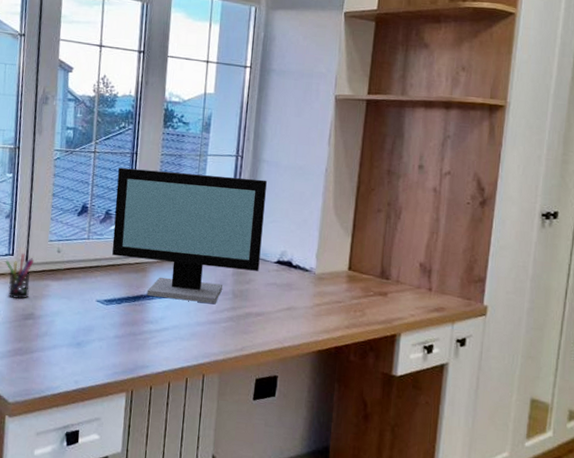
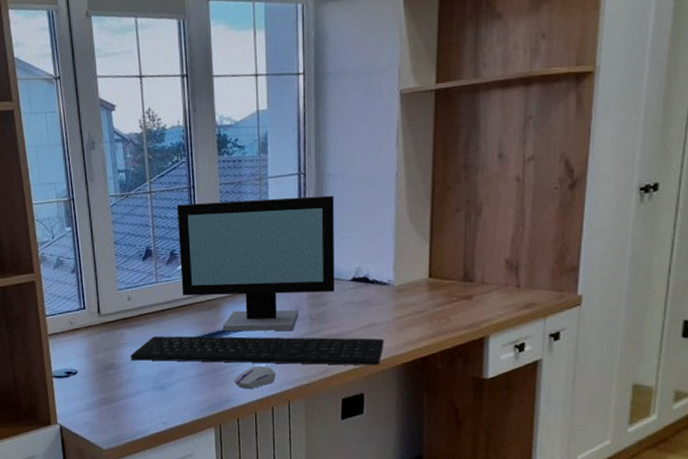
pen holder: present [5,253,35,300] -> none [78,306,107,352]
keyboard: none [51,292,302,350] -> present [130,336,384,366]
computer mouse: none [151,334,194,358] -> present [233,366,275,389]

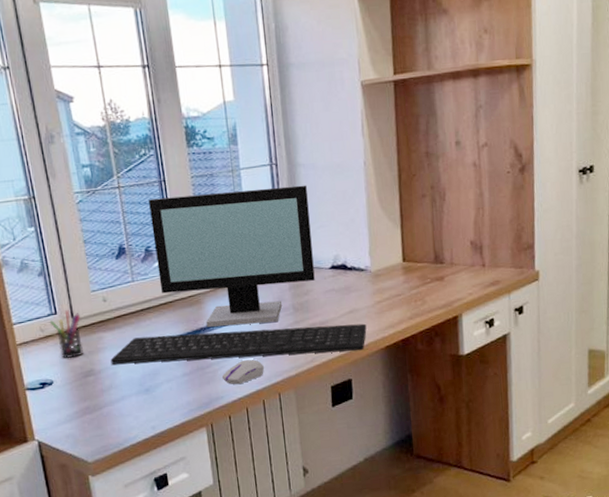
pen holder: none [78,306,107,352] -> present [49,310,83,359]

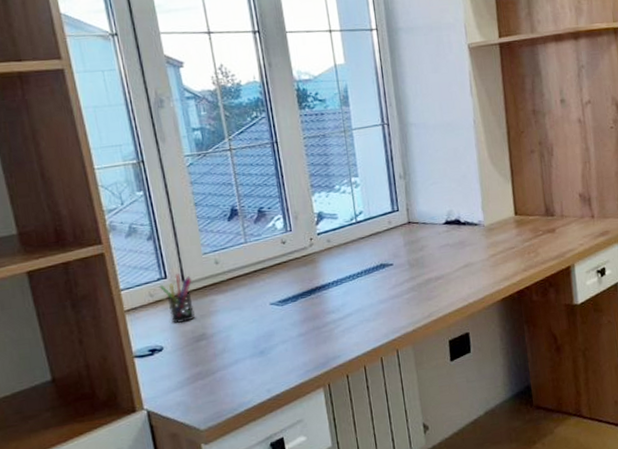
keyboard: present [110,323,367,365] -> none [223,277,482,328]
computer monitor: present [149,185,315,327] -> none [261,143,430,286]
computer mouse: present [221,359,264,385] -> none [338,316,381,343]

